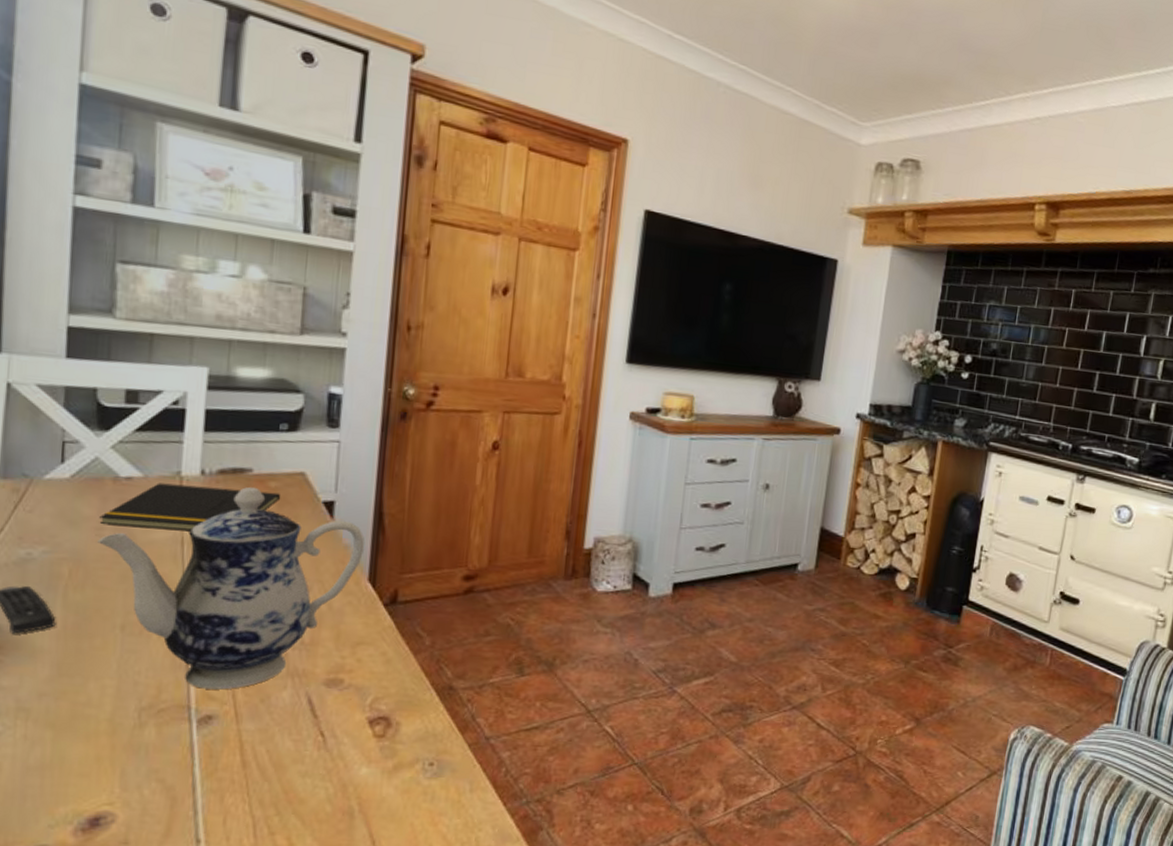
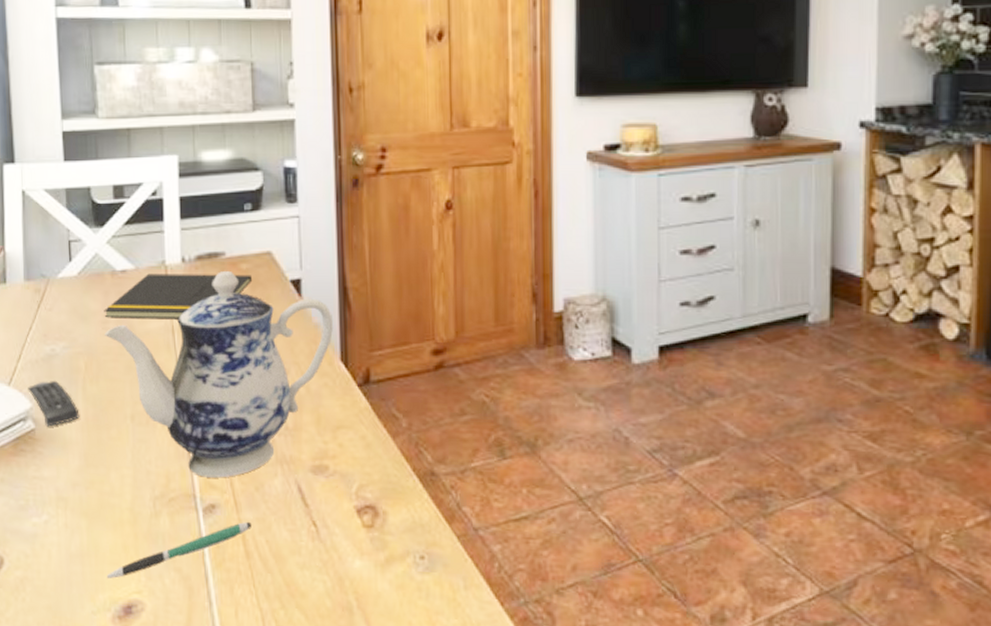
pen: none [71,732,252,792] -> present [106,521,252,580]

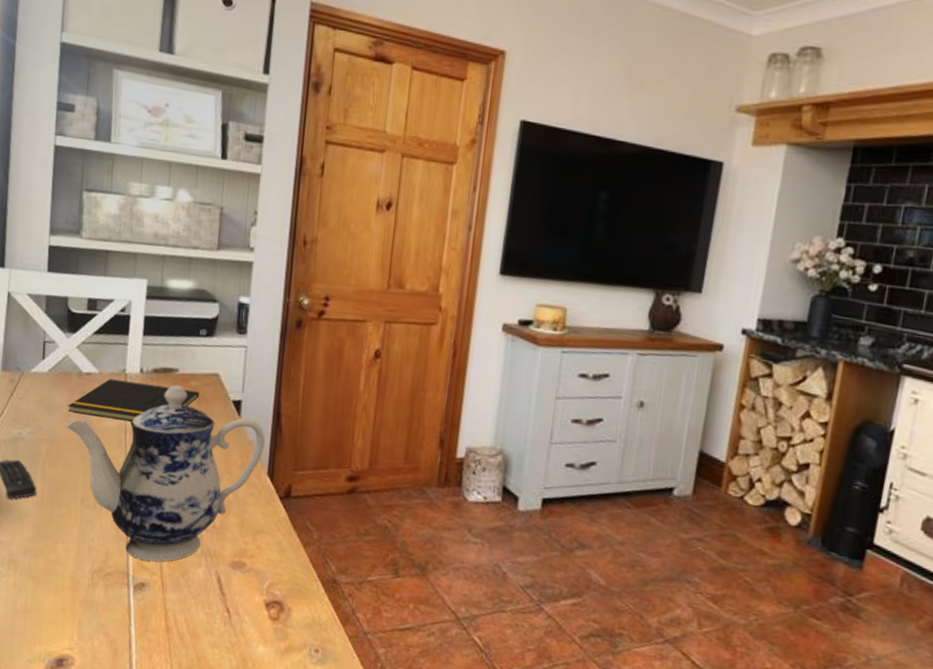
pen: present [106,521,252,580] -> none [44,601,174,635]

